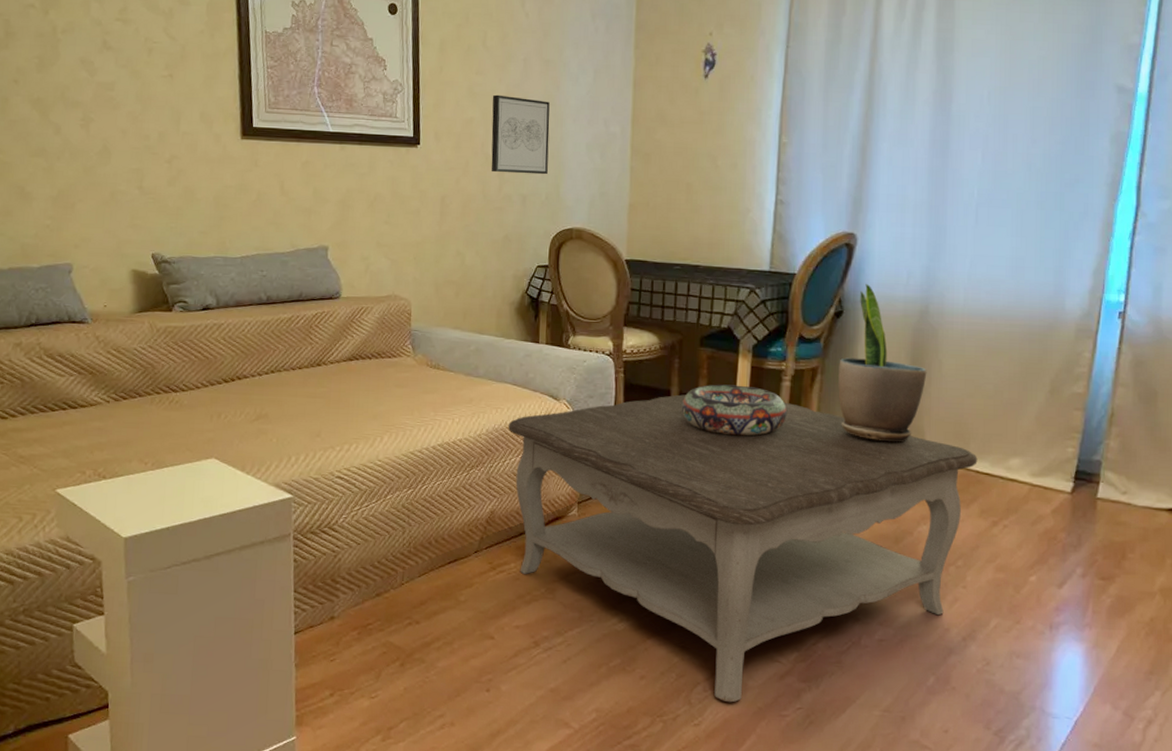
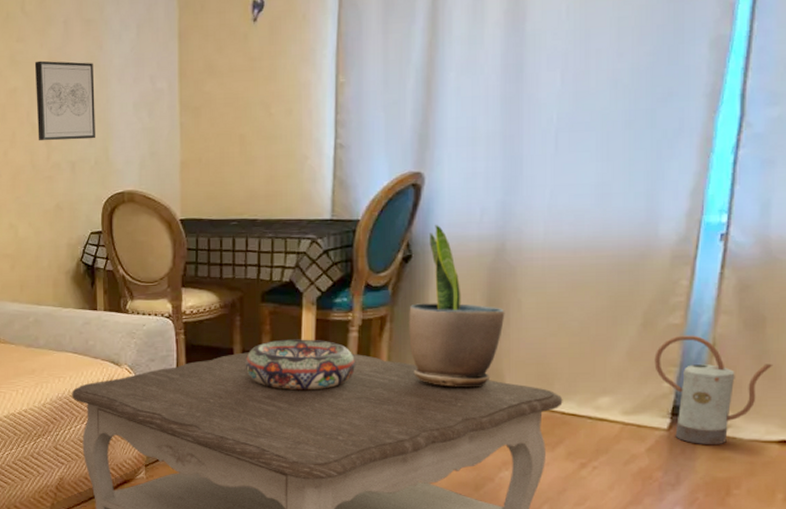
watering can: none [1060,404,1164,510] -> present [654,335,773,446]

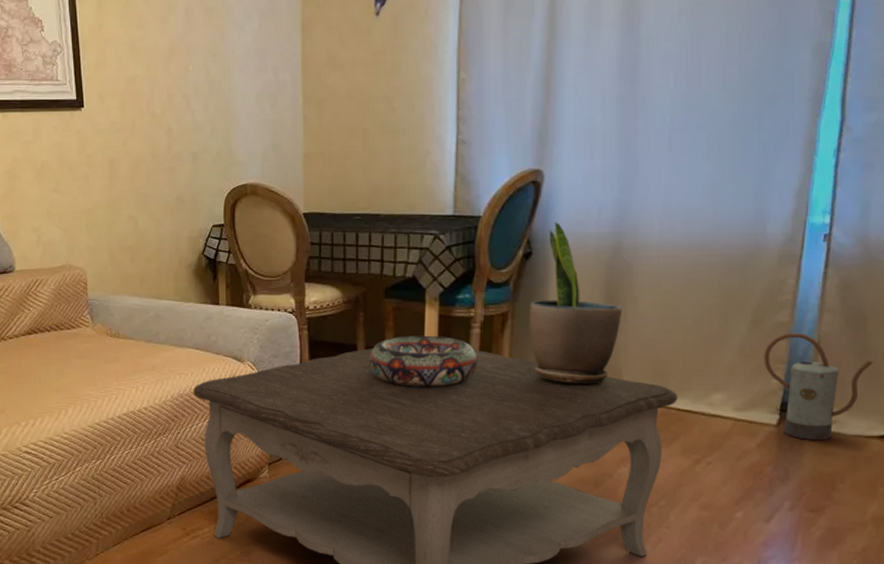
wall art: present [34,60,95,141] -> none [155,49,217,131]

